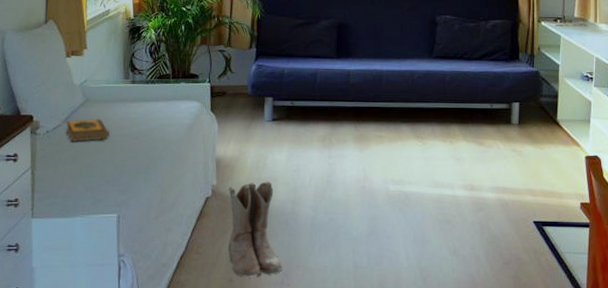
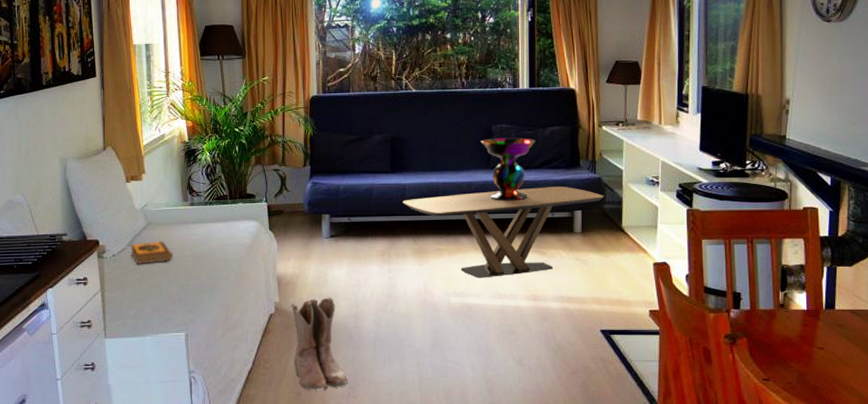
coffee table: none [346,78,541,167] -> present [403,187,604,278]
decorative bowl: none [425,28,478,91] -> present [480,138,536,201]

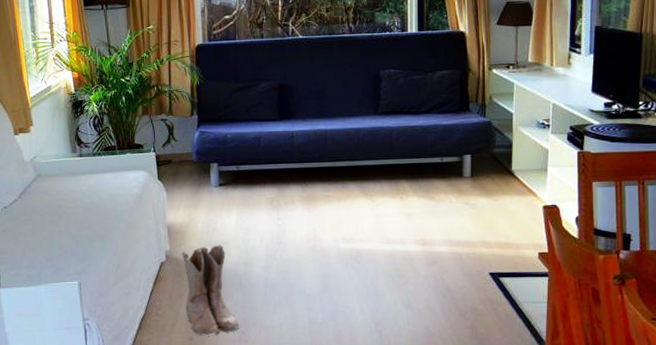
hardback book: present [131,241,173,264] -> none [21,192,63,215]
coffee table: present [403,187,604,278] -> none [291,131,494,224]
decorative bowl: present [480,138,536,201] -> none [369,82,425,147]

